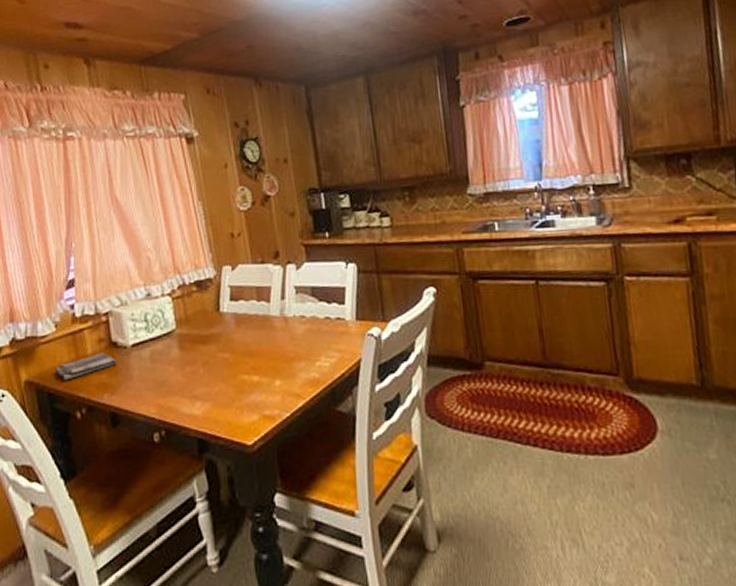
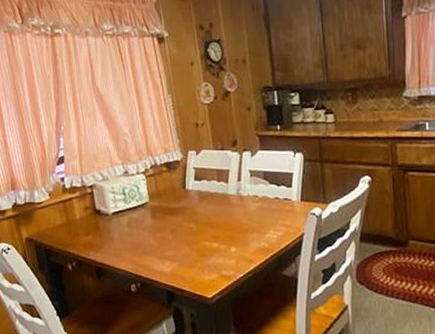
dish towel: present [55,353,117,381] -> none [50,218,100,239]

